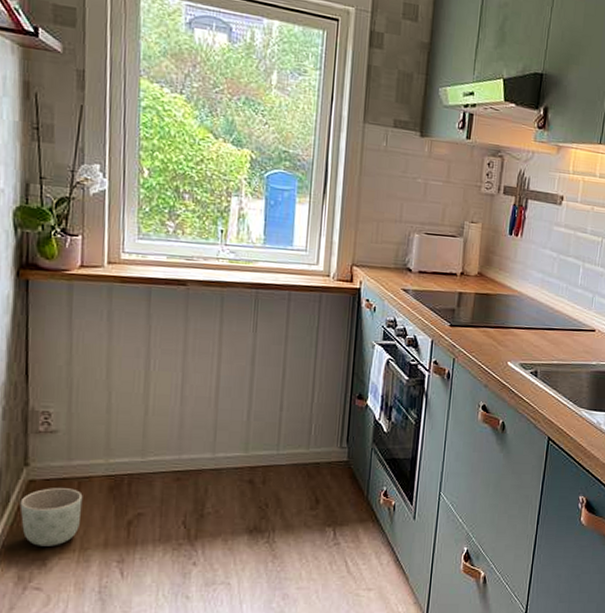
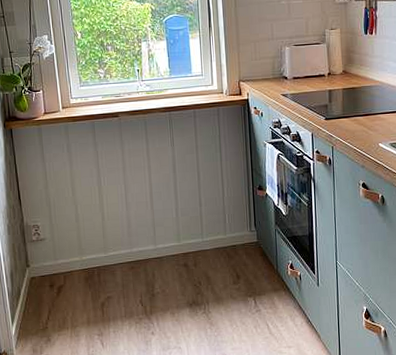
planter: present [20,488,83,546] -> none [27,281,69,326]

